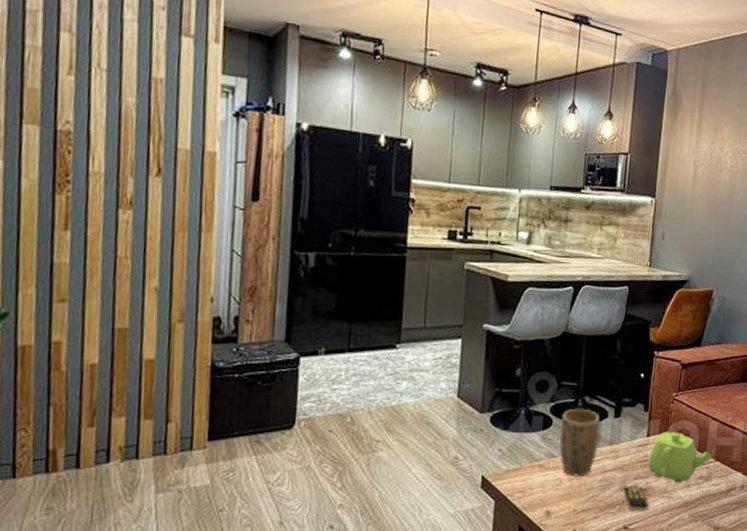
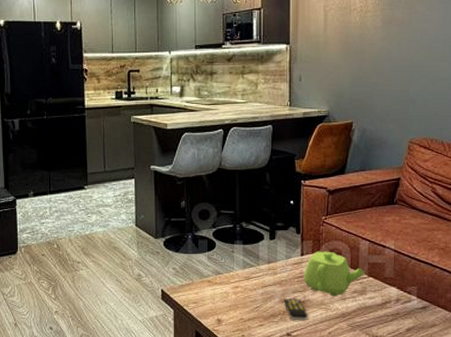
plant pot: present [559,408,600,477] -> none [222,232,258,290]

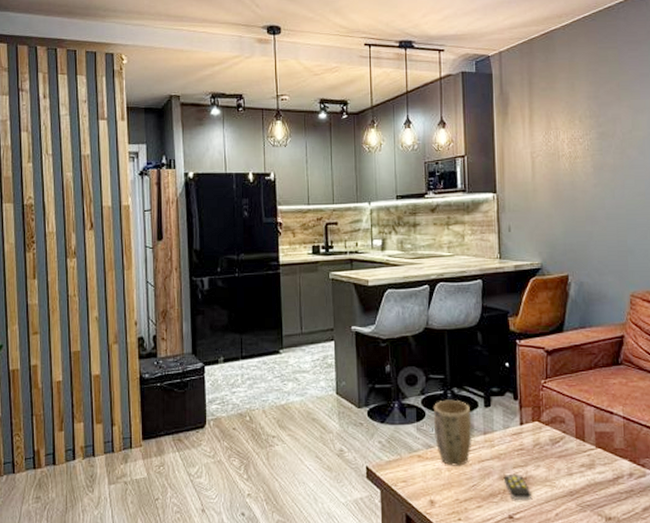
plant pot: none [222,232,258,290] -> present [433,399,473,466]
teapot: present [304,251,364,297] -> none [524,419,592,472]

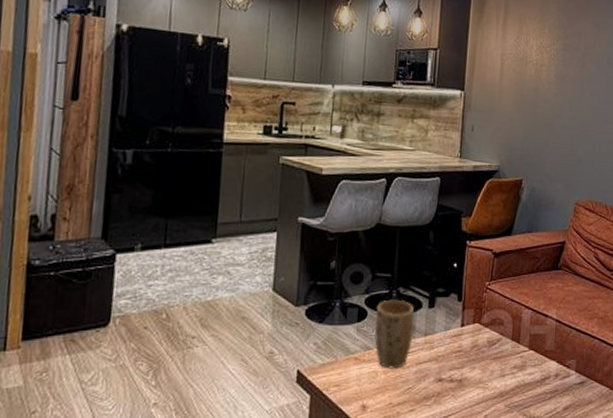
remote control: present [503,475,531,501] -> none [439,377,464,403]

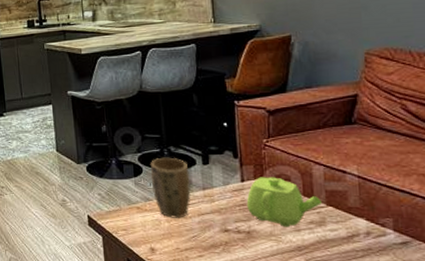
teapot: none [462,321,525,373] -> present [246,177,322,227]

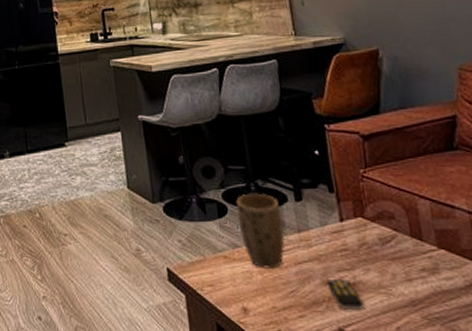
remote control: none [225,228,255,254] -> present [326,280,364,311]
teapot: present [246,177,322,227] -> none [348,214,432,277]

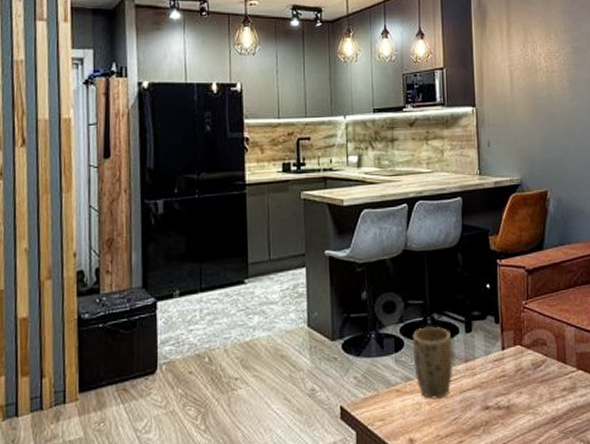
remote control: present [326,280,364,311] -> none [485,403,514,432]

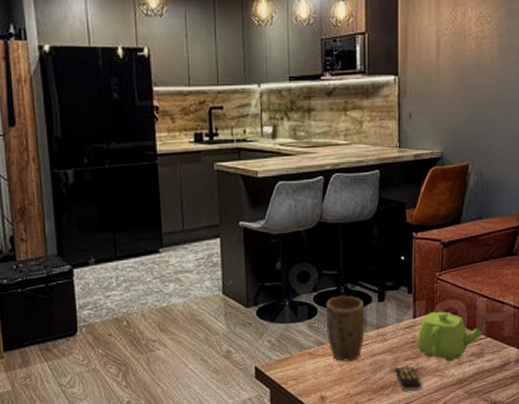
remote control: none [485,403,514,432] -> present [395,366,421,392]
teapot: none [506,342,573,398] -> present [416,311,482,362]

